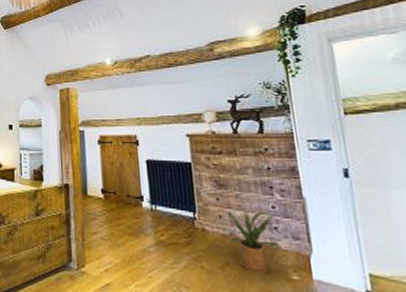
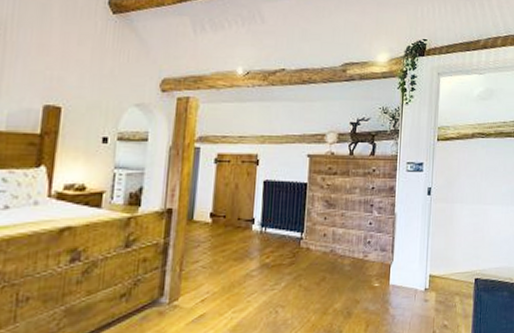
house plant: present [218,208,283,273] -> none [324,226,371,285]

